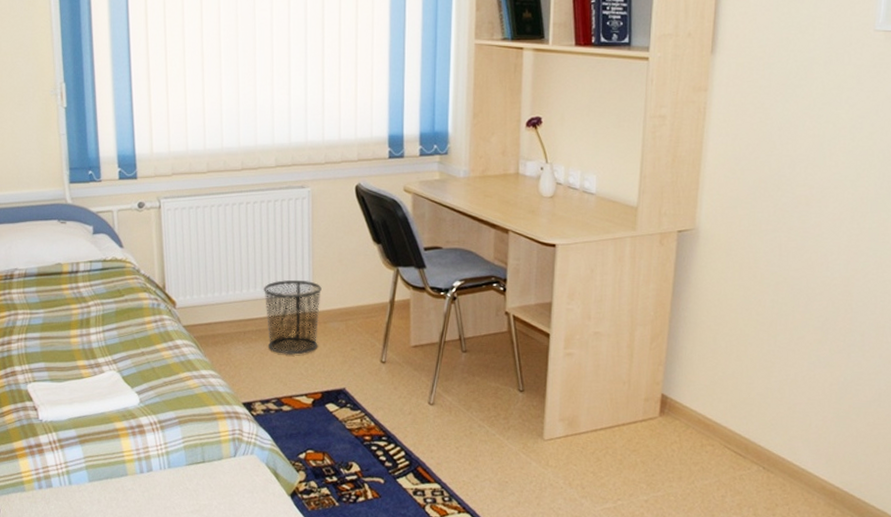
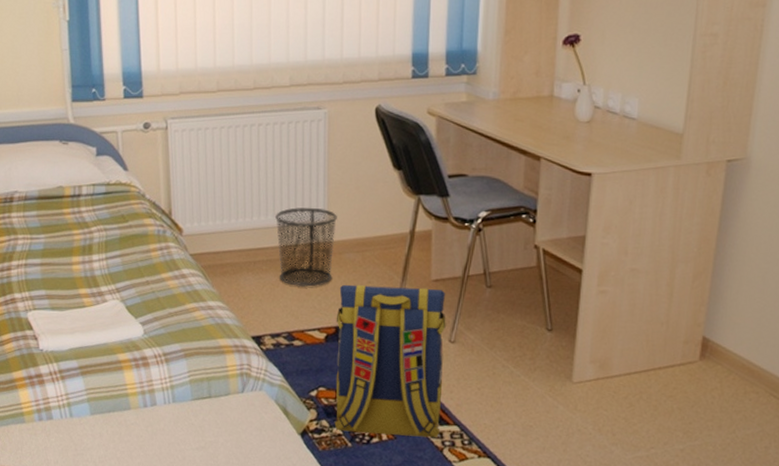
backpack: none [322,351,425,496] -> present [334,284,446,438]

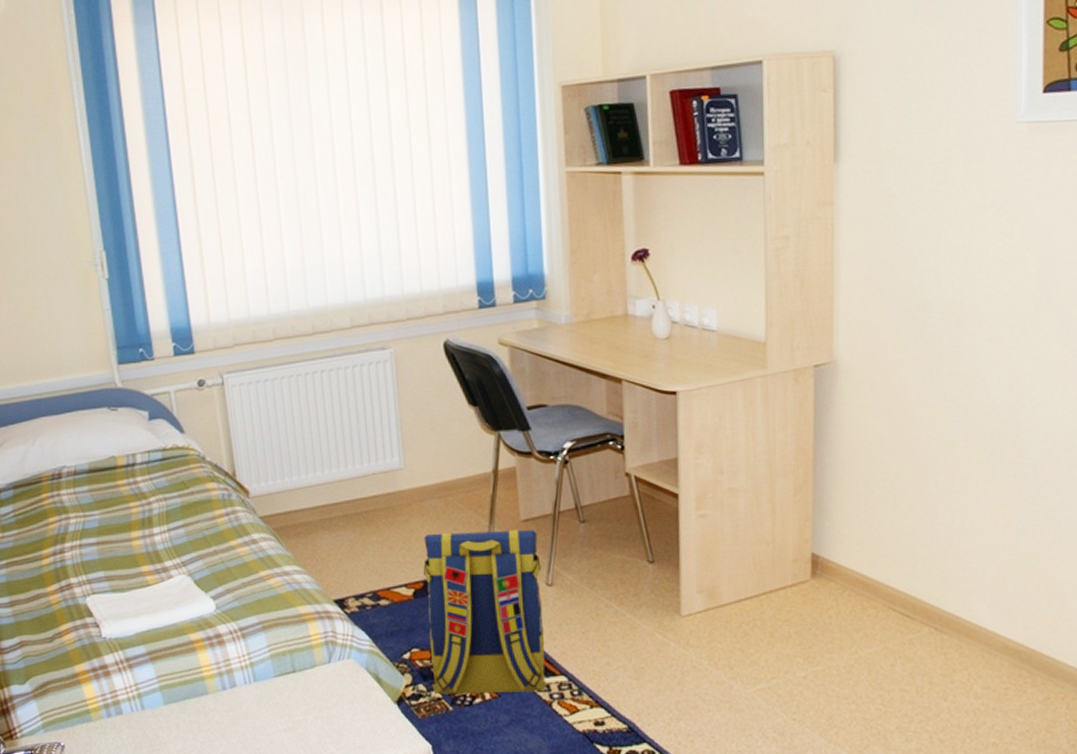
waste bin: present [274,207,337,288] -> none [347,454,415,542]

